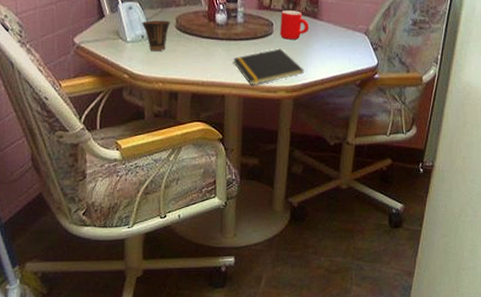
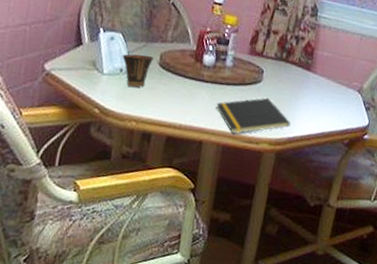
mug: present [280,10,309,40] -> none [269,58,302,90]

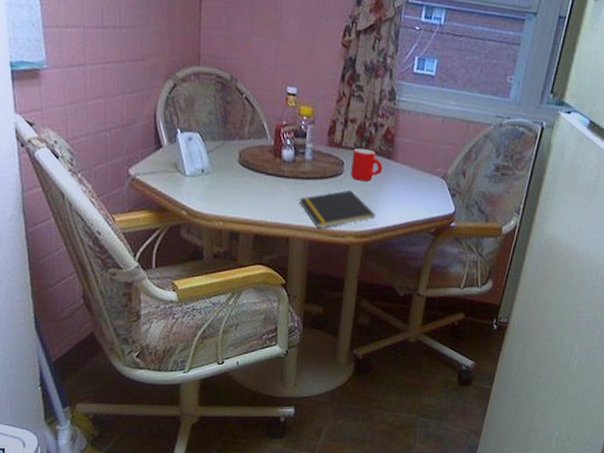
cup: present [122,54,153,88] -> none [202,153,233,188]
mug: none [269,58,302,90] -> present [351,148,383,181]

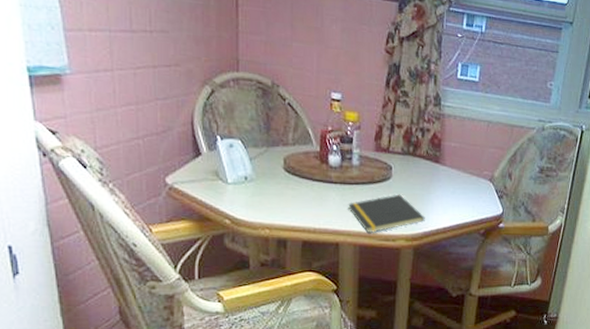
mug: present [351,148,383,181] -> none [399,153,431,185]

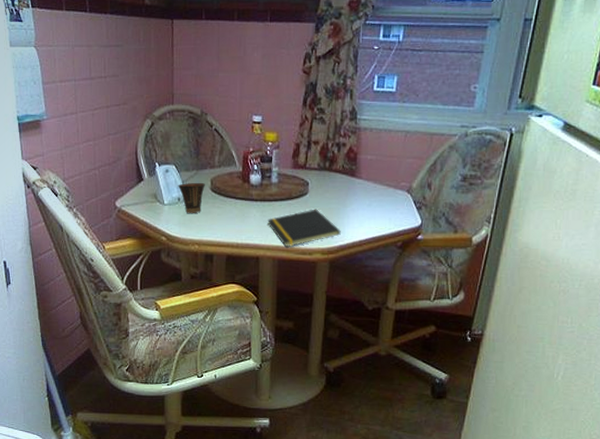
cup: none [244,160,277,195] -> present [178,182,205,214]

